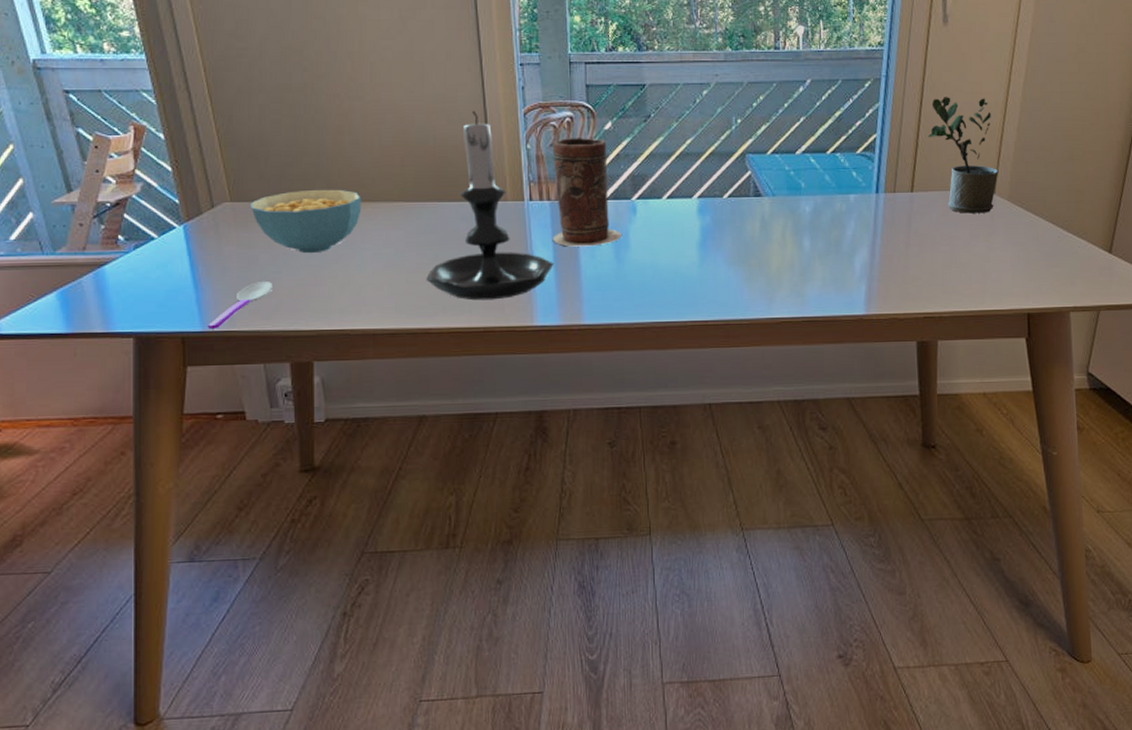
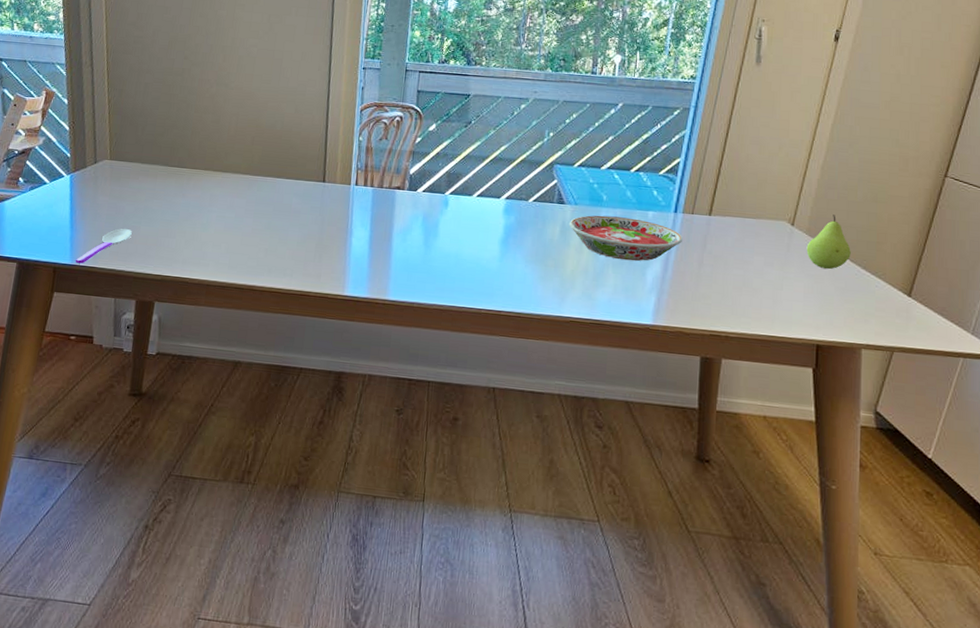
cereal bowl: present [251,189,362,254] -> none [125,156,215,210]
candle holder: present [426,111,554,301] -> none [258,104,369,268]
vase: present [552,138,621,247] -> none [371,134,432,232]
bowl: none [768,204,888,250] -> present [568,215,684,262]
potted plant: present [928,97,999,214] -> none [731,130,799,243]
fruit: none [1009,177,1052,235] -> present [806,214,851,269]

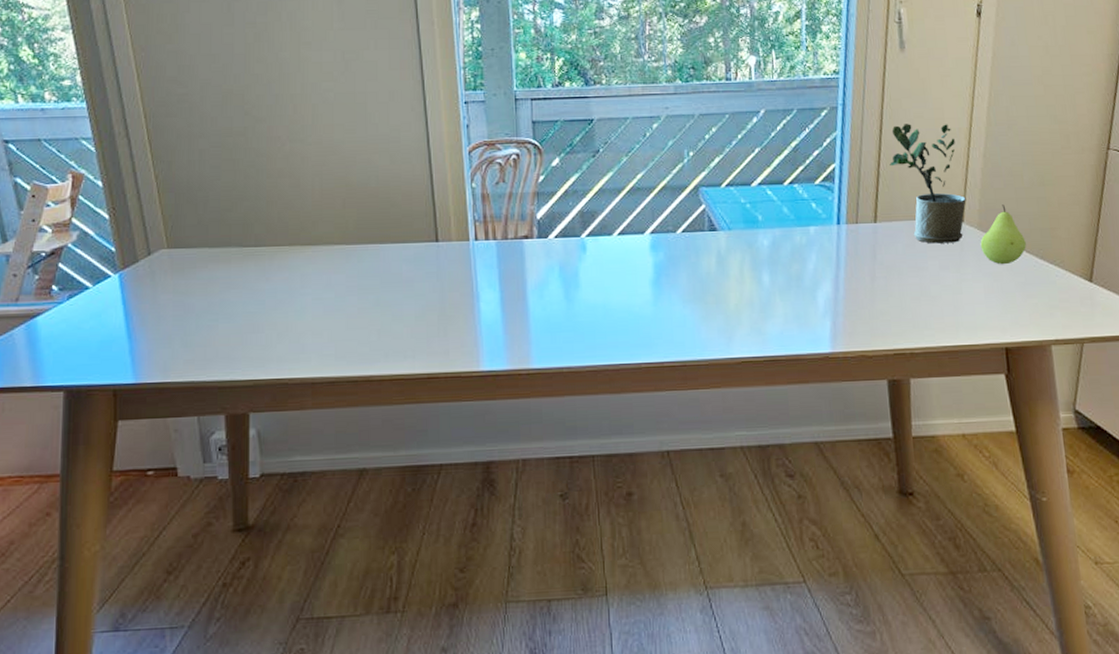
spoon: present [75,228,132,264] -> none [140,329,208,381]
bowl: present [568,215,684,262] -> none [724,237,851,285]
potted plant: none [731,130,799,243] -> present [889,124,966,244]

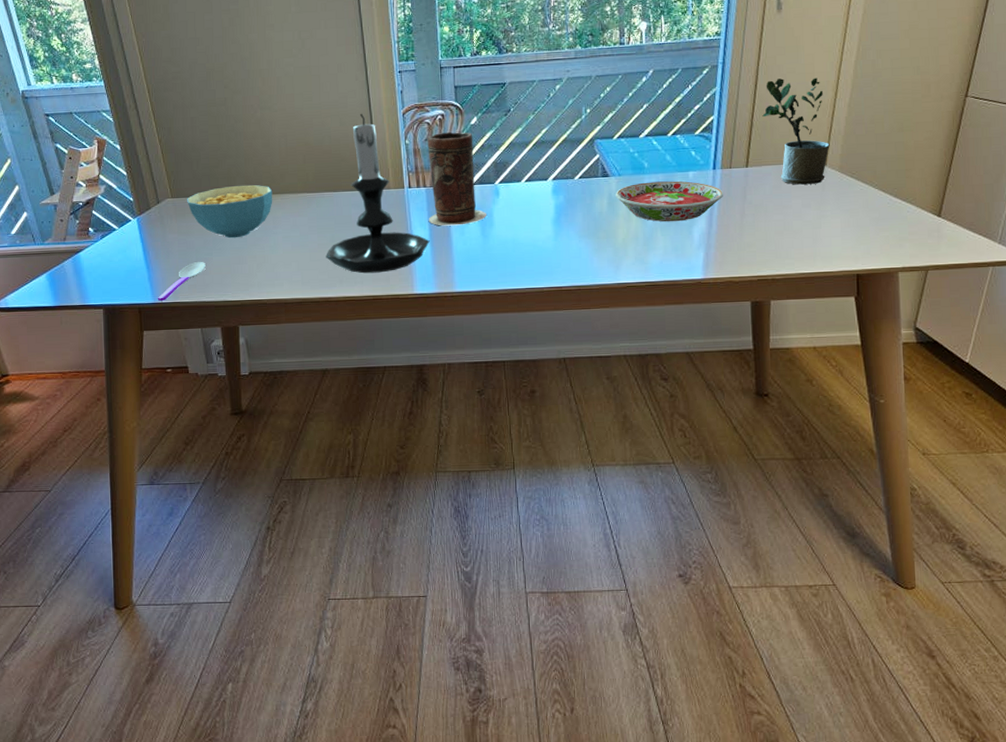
spoon: none [140,329,208,381] -> present [157,261,206,302]
cereal bowl: none [188,233,302,301] -> present [187,184,273,239]
candle holder: none [368,151,501,346] -> present [326,114,430,274]
vase: none [498,175,571,287] -> present [427,132,486,226]
bowl: none [724,237,851,285] -> present [615,181,724,222]
fruit: present [980,204,1026,265] -> none [840,149,882,203]

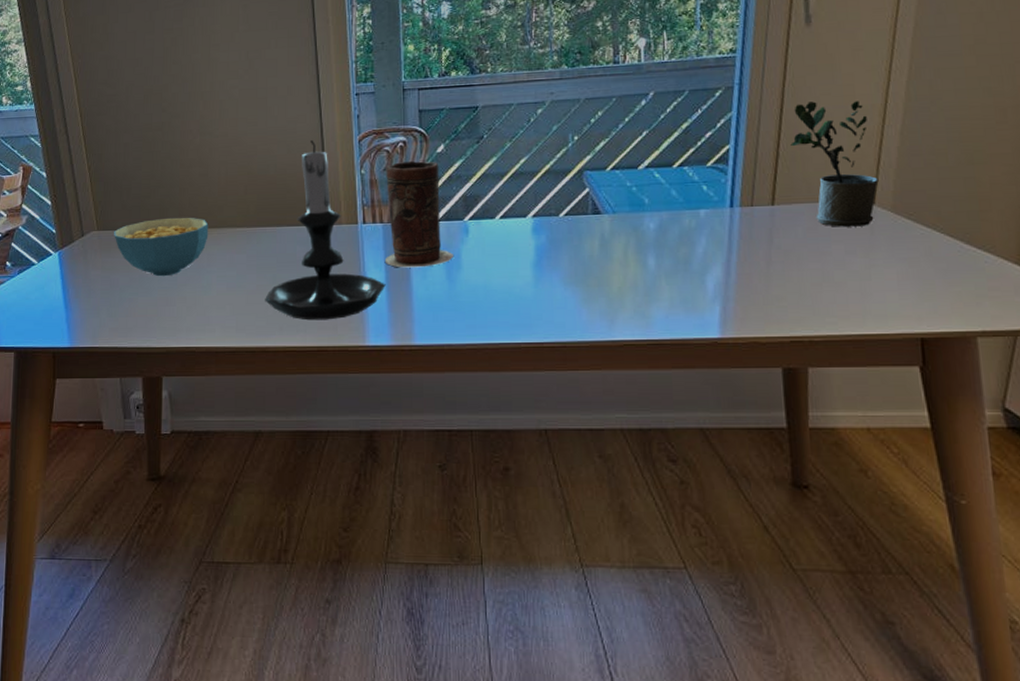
spoon: present [157,261,206,302] -> none [74,301,130,346]
bowl: present [615,181,724,222] -> none [608,220,745,269]

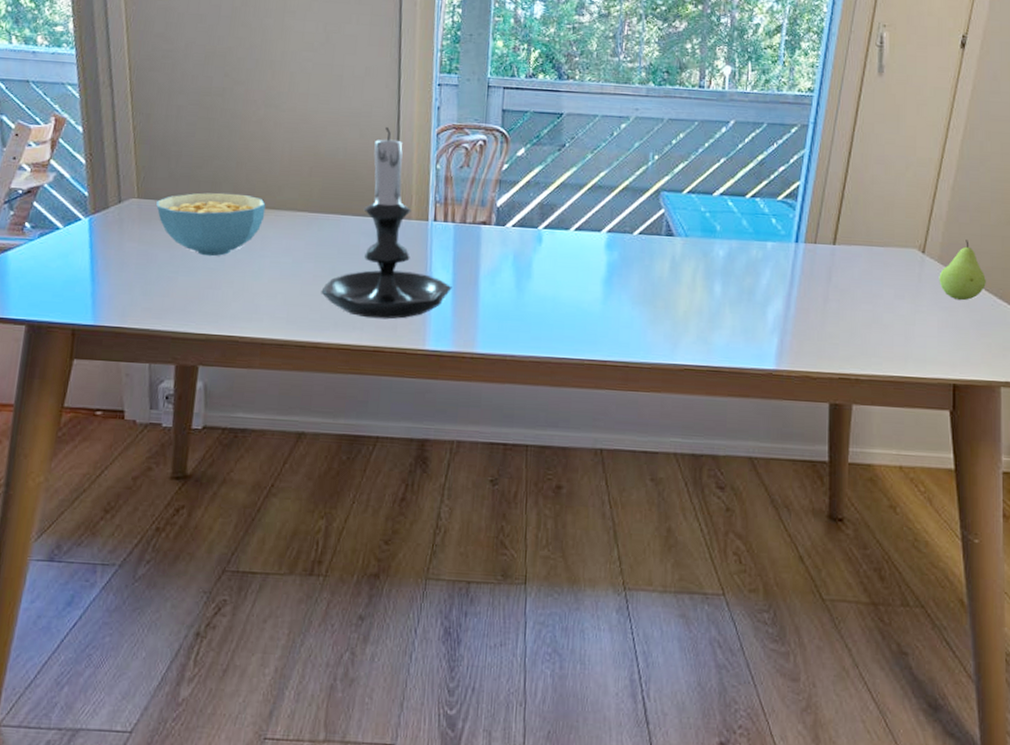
vase: present [385,161,453,268] -> none [454,161,524,273]
potted plant: present [790,101,879,227] -> none [855,149,929,273]
fruit: none [893,185,949,250] -> present [939,240,986,301]

